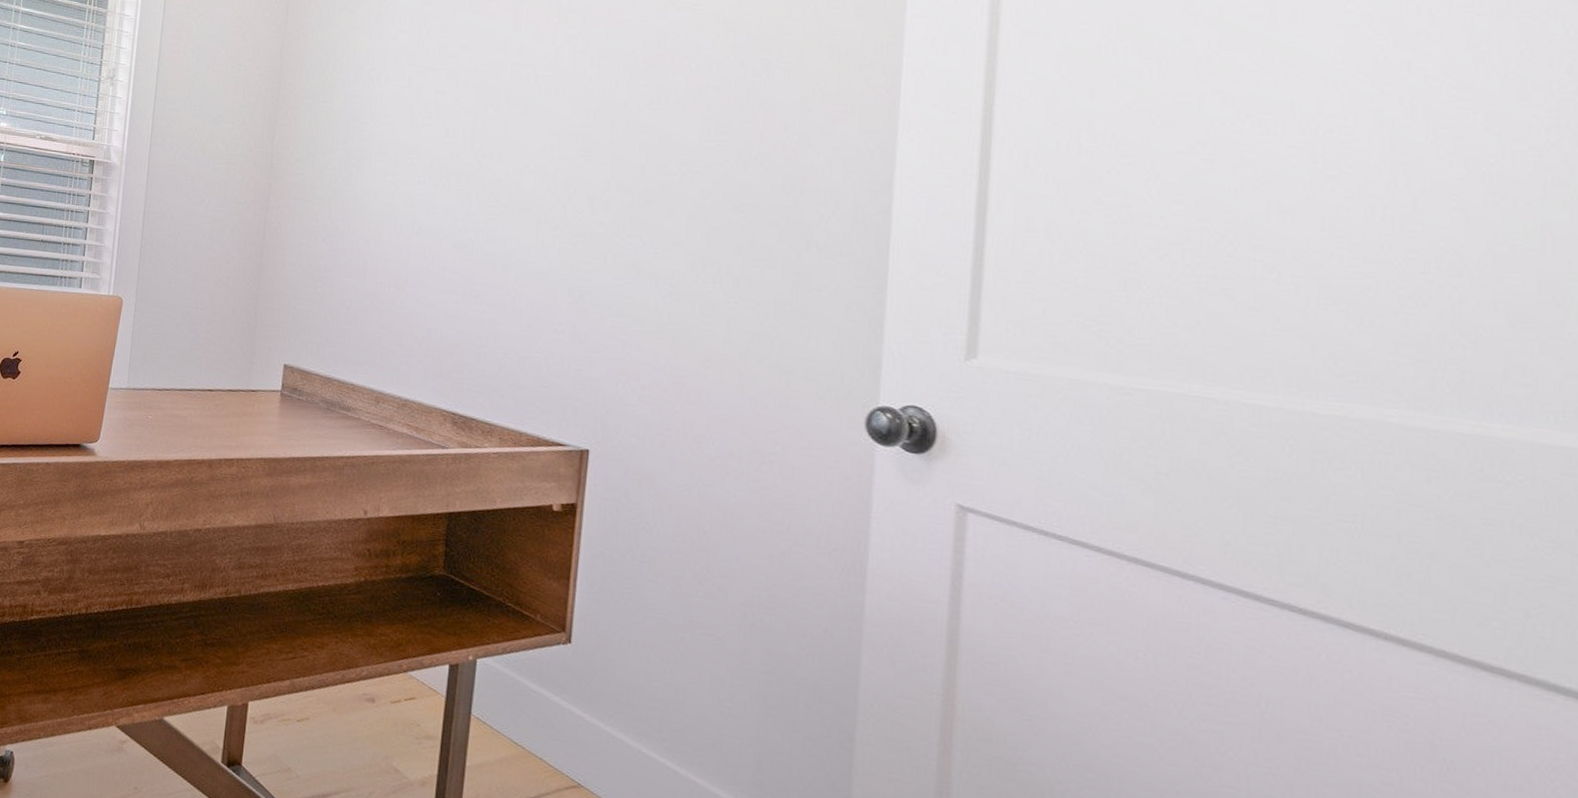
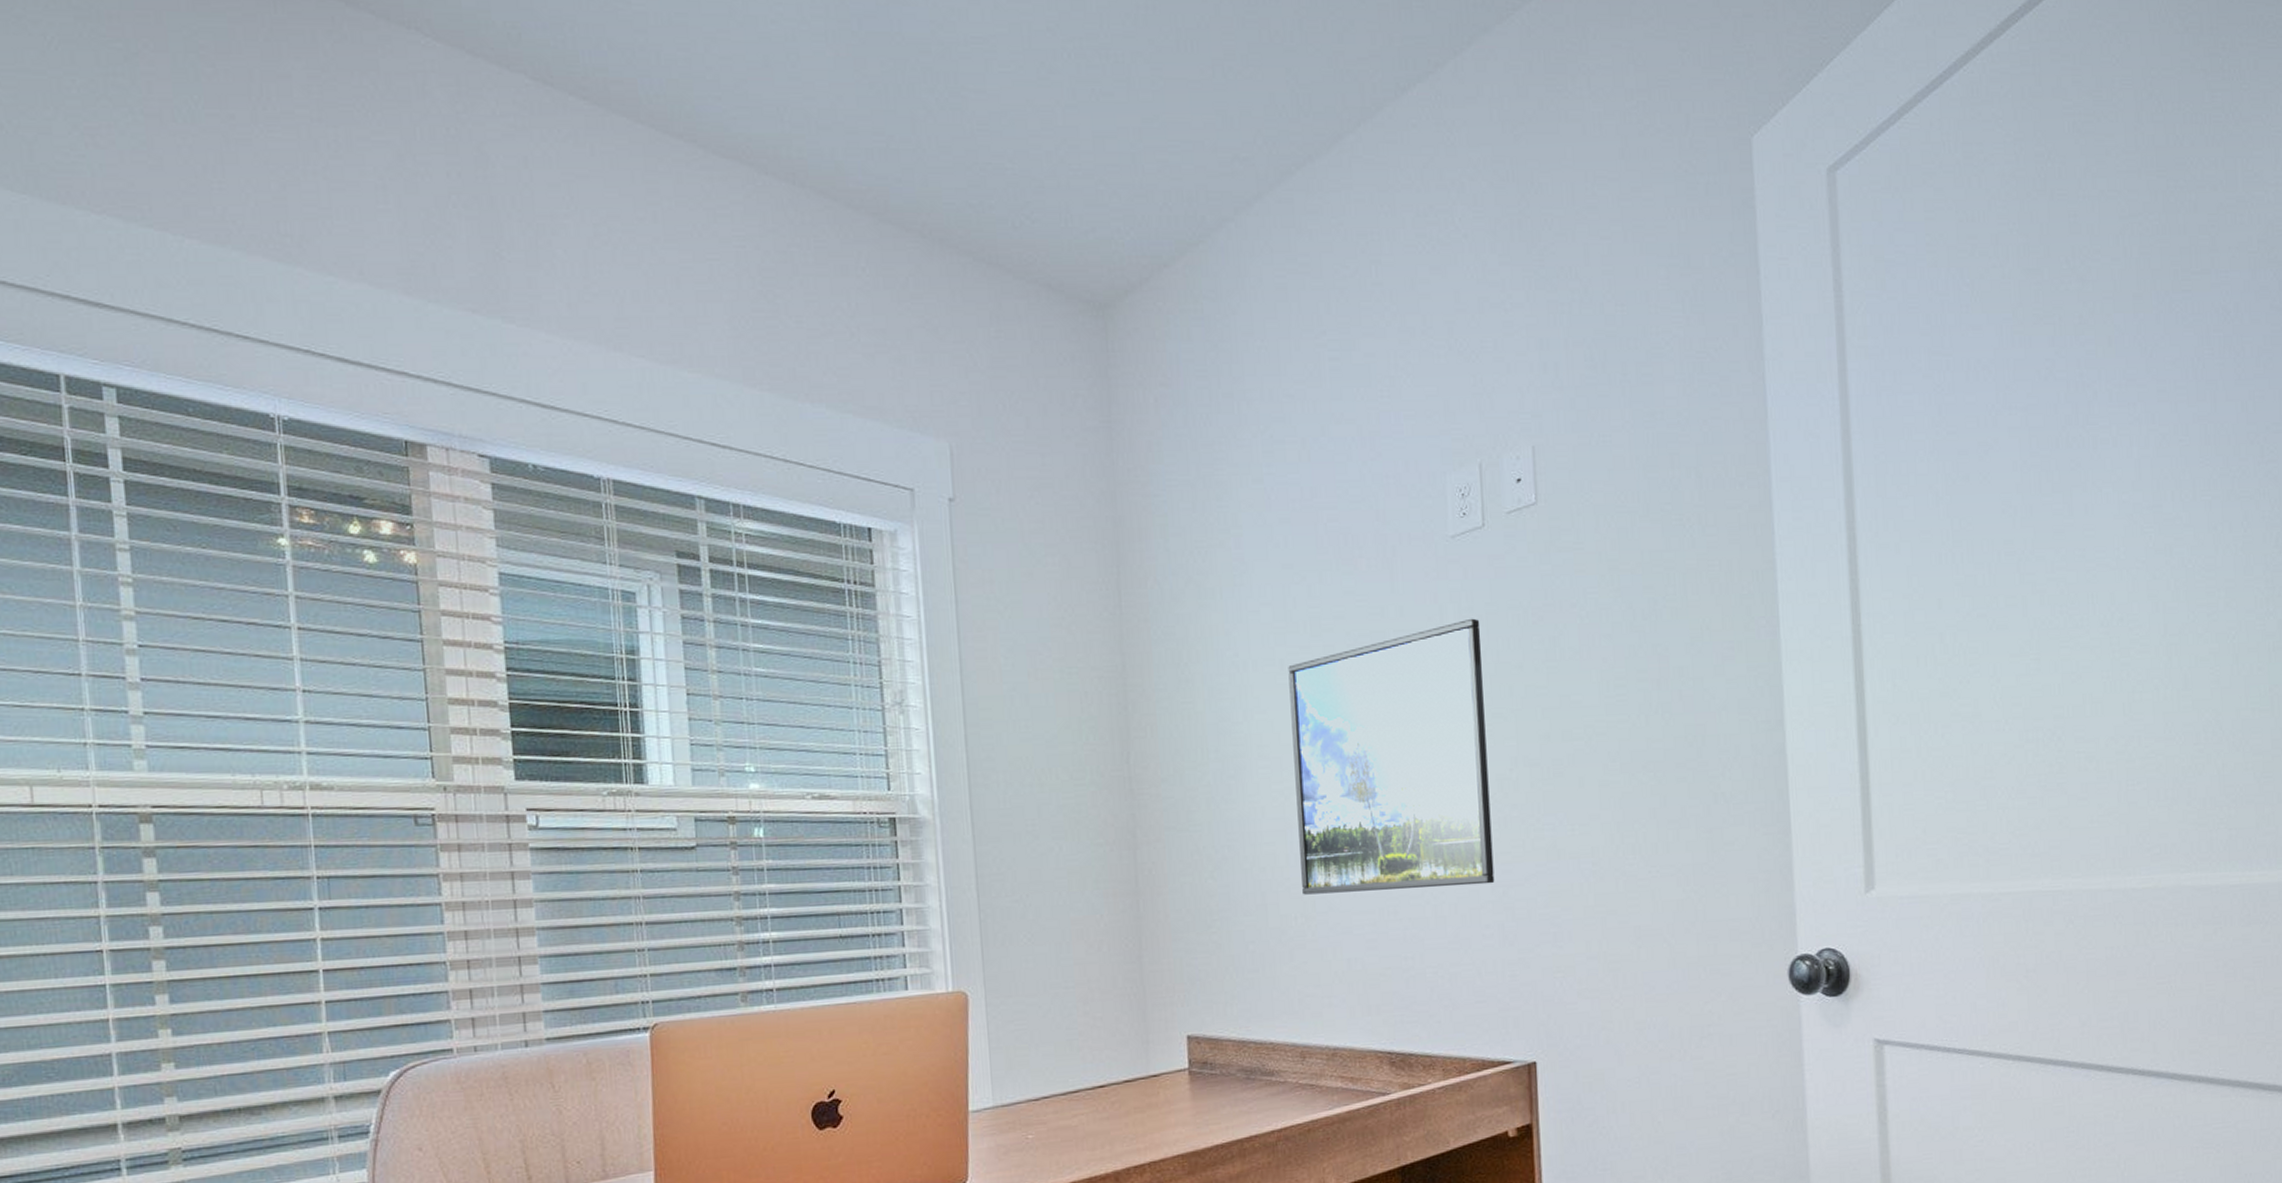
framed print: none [398,59,592,287] -> present [1288,618,1495,895]

